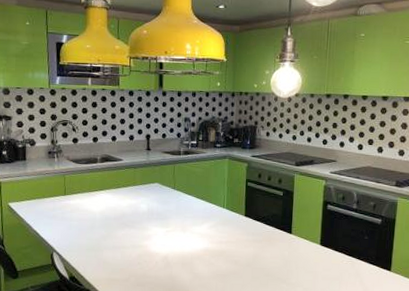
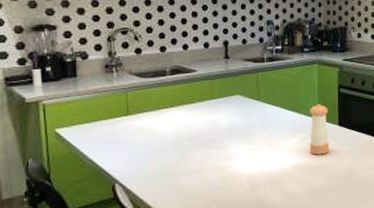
pepper shaker: none [217,195,236,242] -> present [309,104,329,155]

